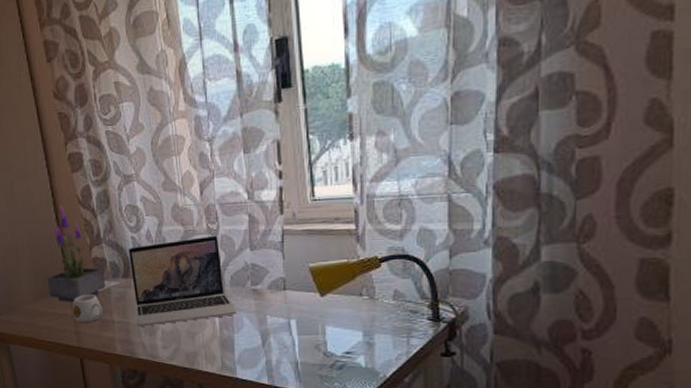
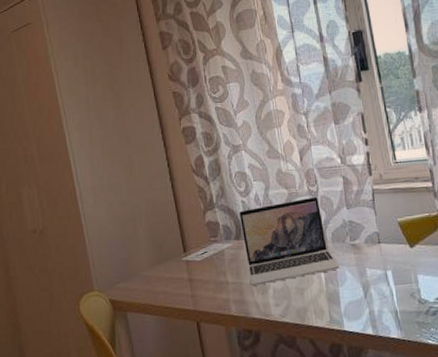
potted plant: present [47,206,106,303] -> none [163,175,220,266]
mug: present [72,294,103,323] -> none [188,257,217,286]

